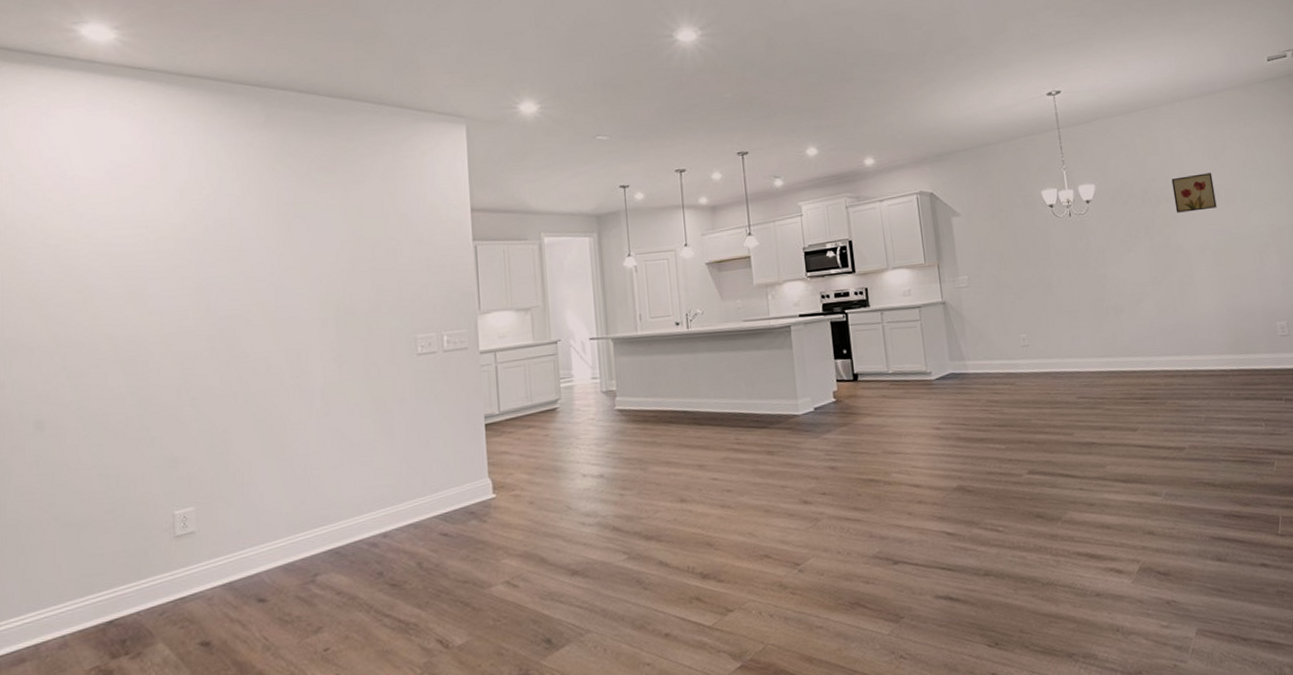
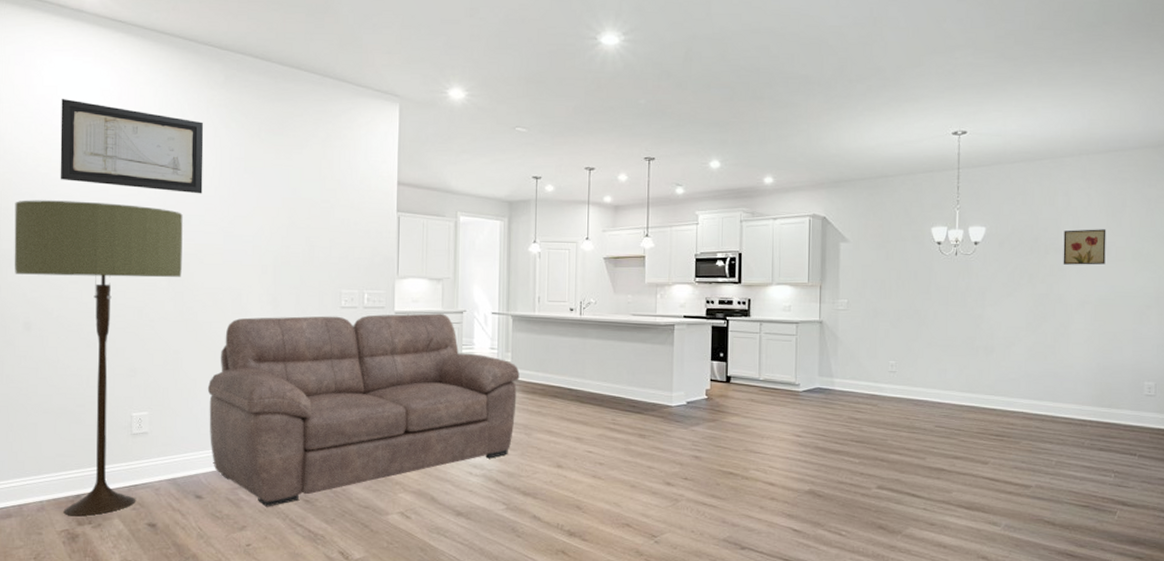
floor lamp: none [20,269,227,648] -> present [14,200,183,516]
wall art: none [73,158,247,251] -> present [60,98,204,194]
sofa: none [265,346,628,600] -> present [207,313,520,507]

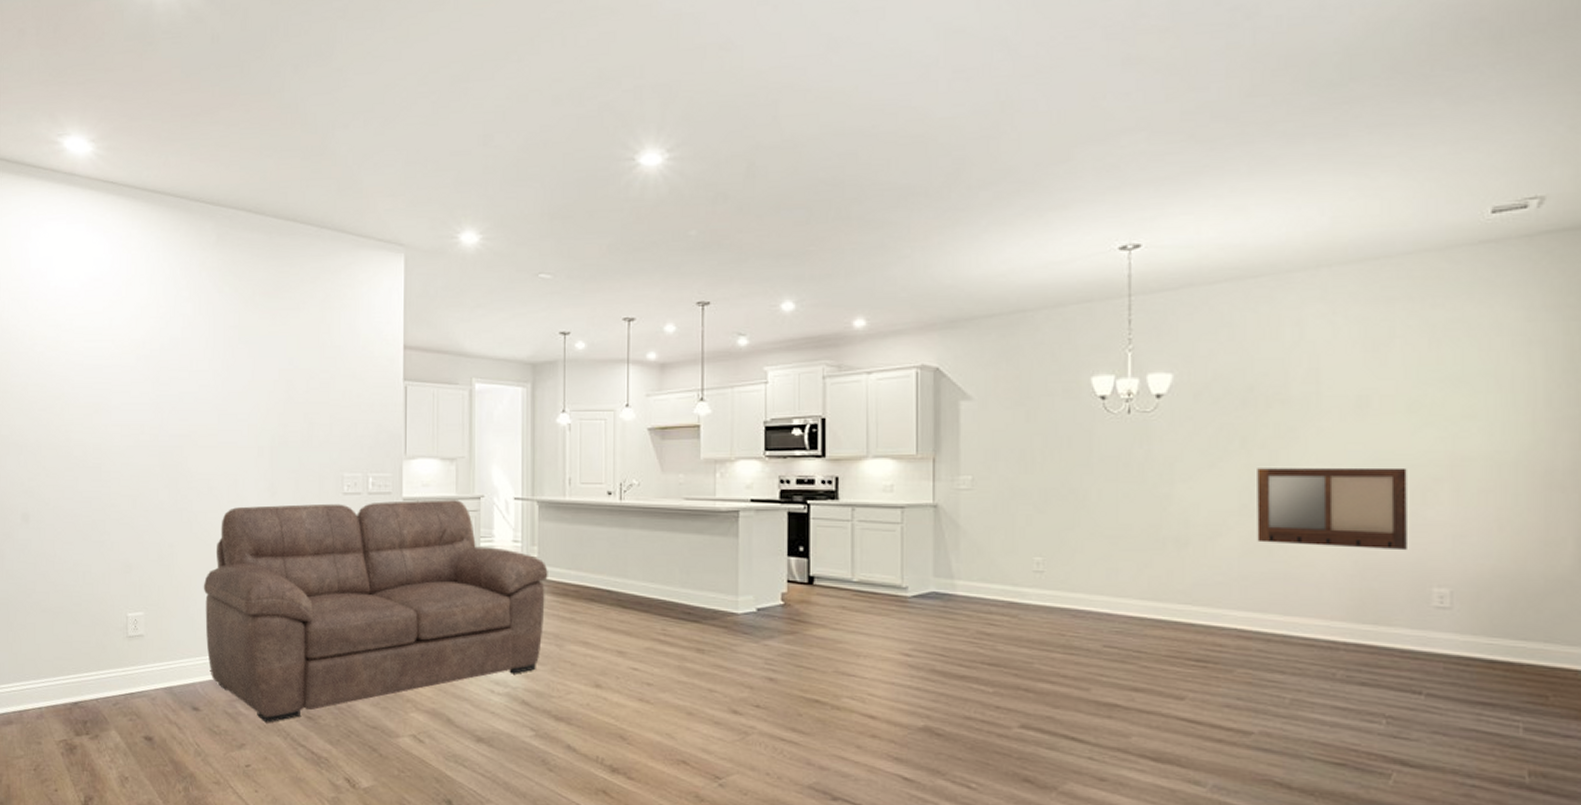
floor lamp: present [14,200,183,516] -> none [12,381,176,725]
wall art: present [60,98,204,194] -> none [55,270,196,369]
writing board: none [1037,297,1131,356] -> present [1257,467,1407,551]
wall art: present [1063,229,1106,265] -> none [1294,370,1363,422]

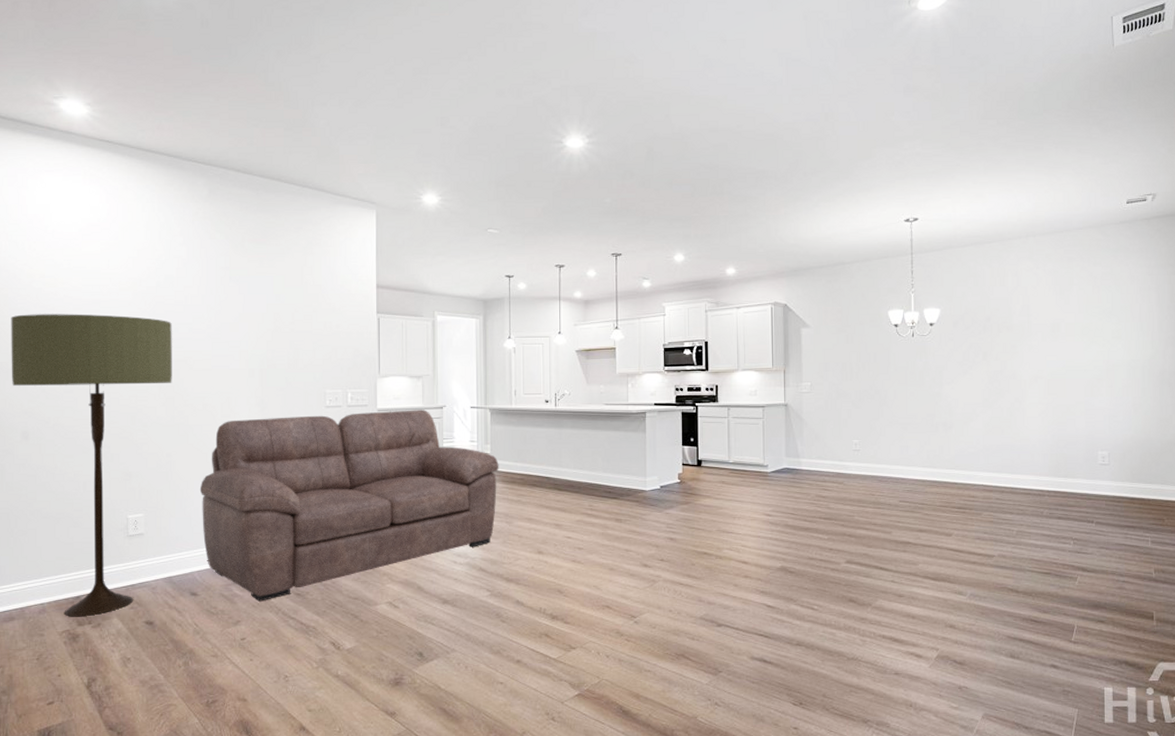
floor lamp: none [12,381,176,725] -> present [11,314,172,616]
writing board: present [1257,467,1407,551] -> none [993,372,1083,428]

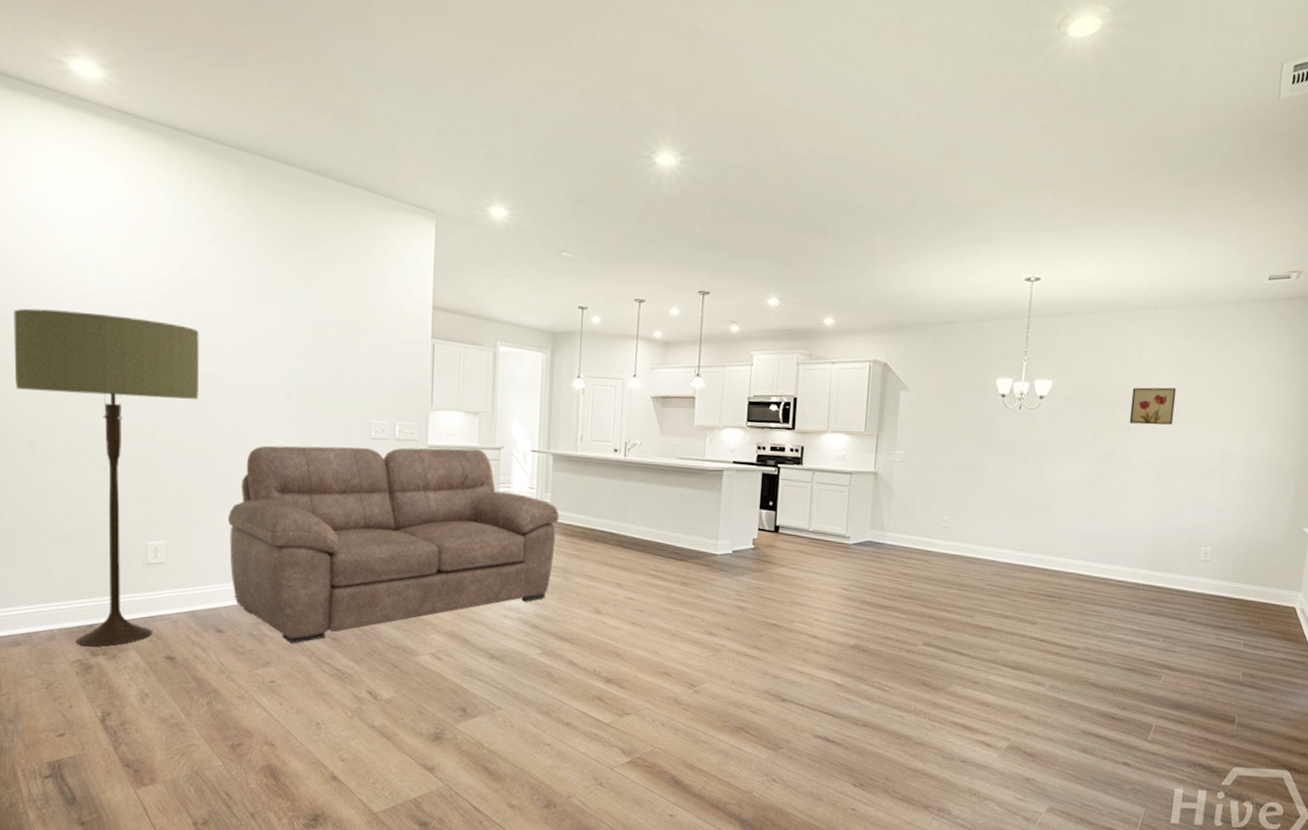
wall art: none [1015,307,1056,342] -> present [1129,387,1177,425]

